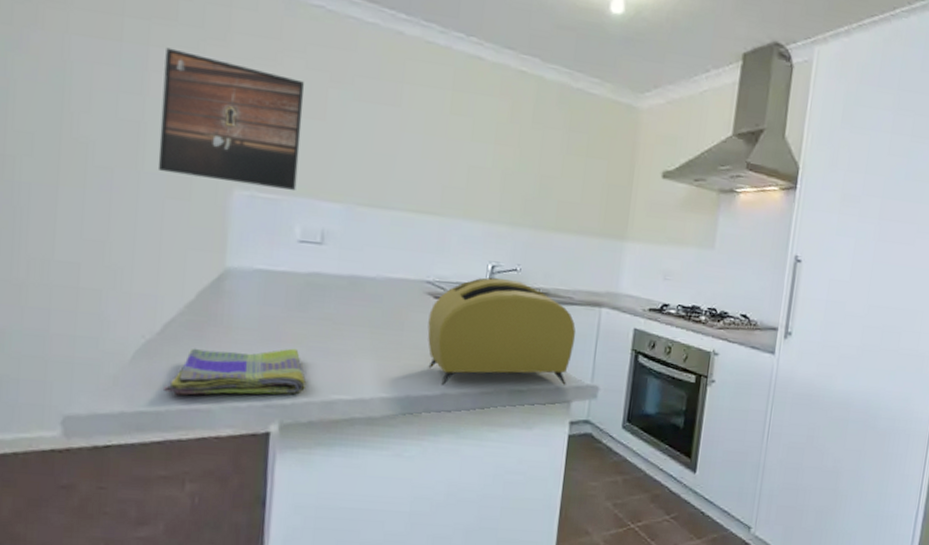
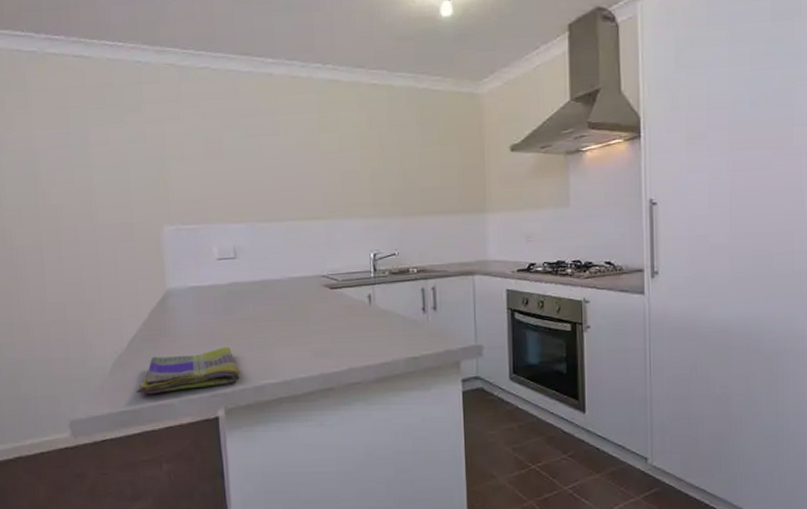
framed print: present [157,47,304,190] -> none [100,125,209,222]
toaster: present [427,277,576,385] -> none [328,263,456,361]

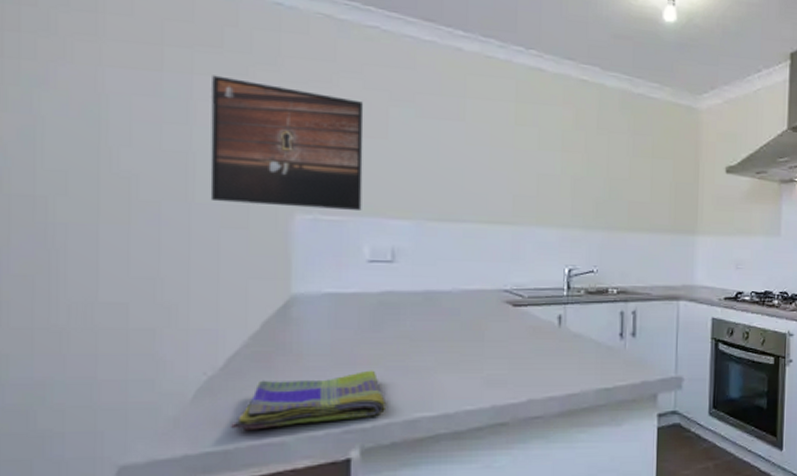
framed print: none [100,125,209,222] -> present [210,75,364,210]

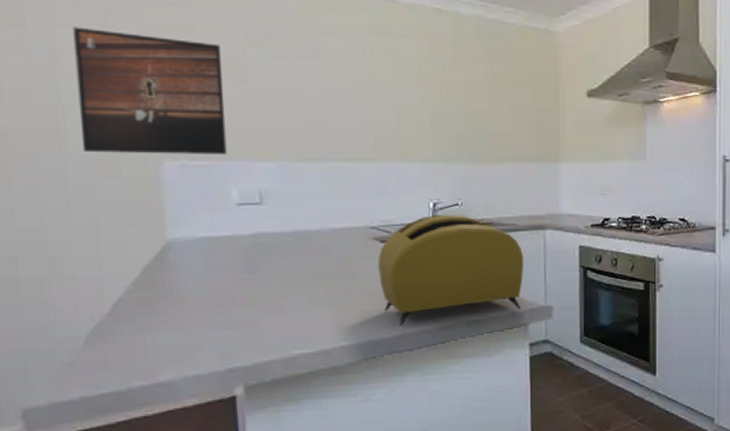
dish towel: present [231,370,385,431] -> none [122,310,265,372]
toaster: none [509,281,657,391] -> present [378,215,524,326]

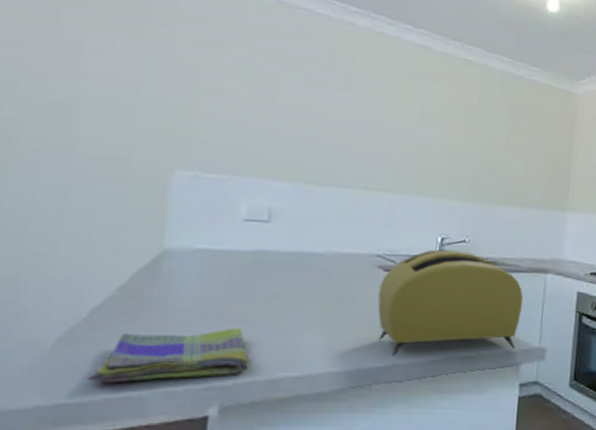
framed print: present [73,26,227,154] -> none [91,32,253,170]
dish towel: none [122,310,265,372] -> present [88,327,249,383]

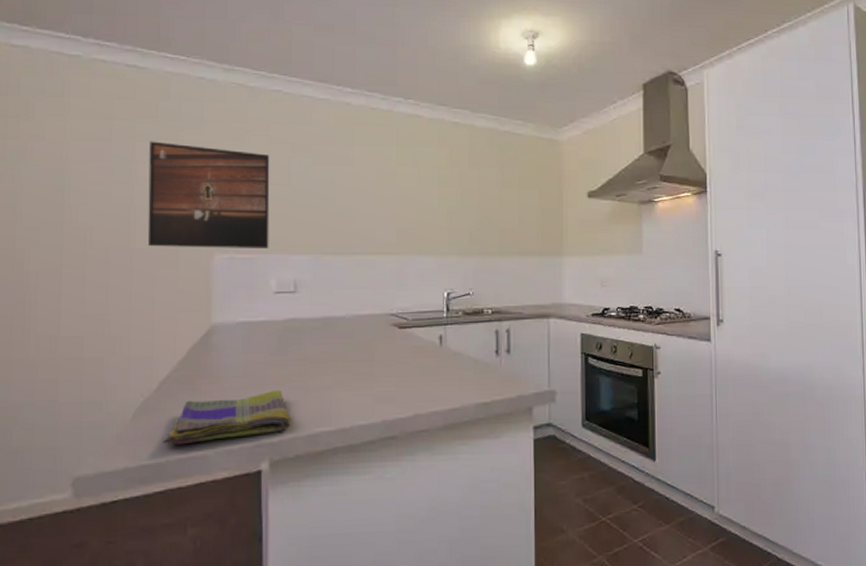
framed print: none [91,32,253,170] -> present [147,141,270,248]
toaster: present [377,249,524,356] -> none [396,304,530,407]

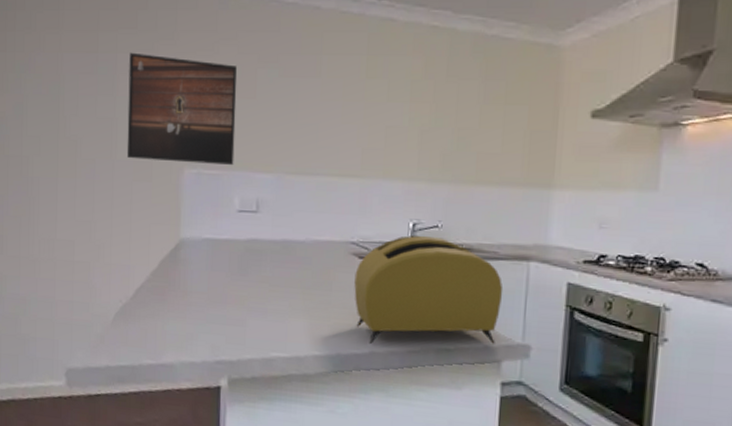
dish towel: present [163,389,290,445] -> none [137,309,248,352]
toaster: none [396,304,530,407] -> present [354,236,504,344]

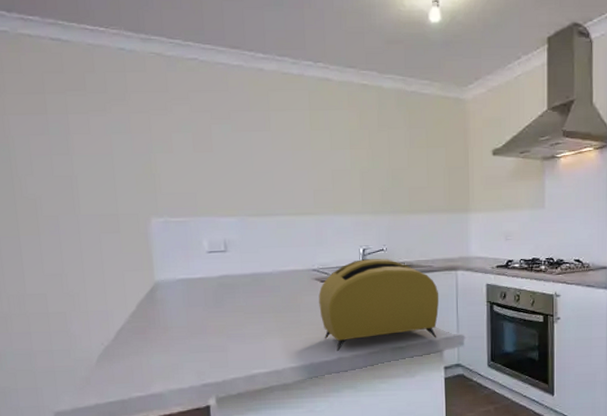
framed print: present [126,52,237,165] -> none [81,113,199,213]

